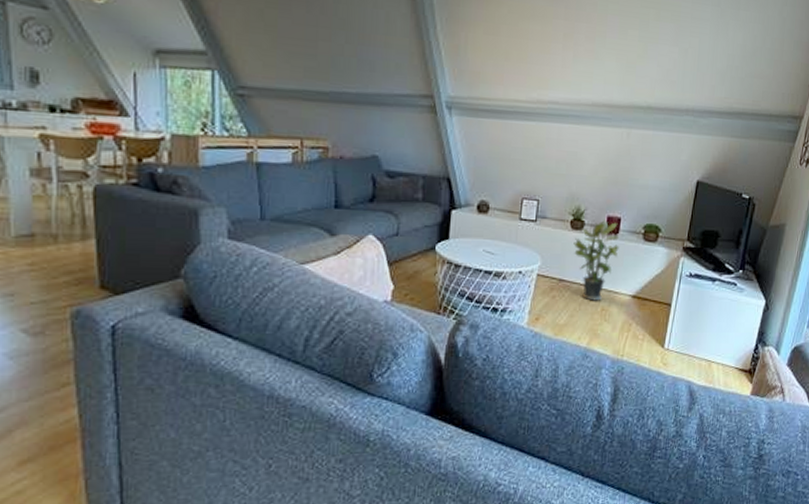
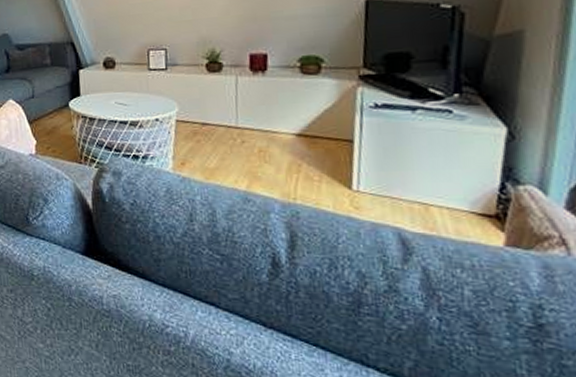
potted plant: present [573,219,619,301] -> none [213,57,270,143]

